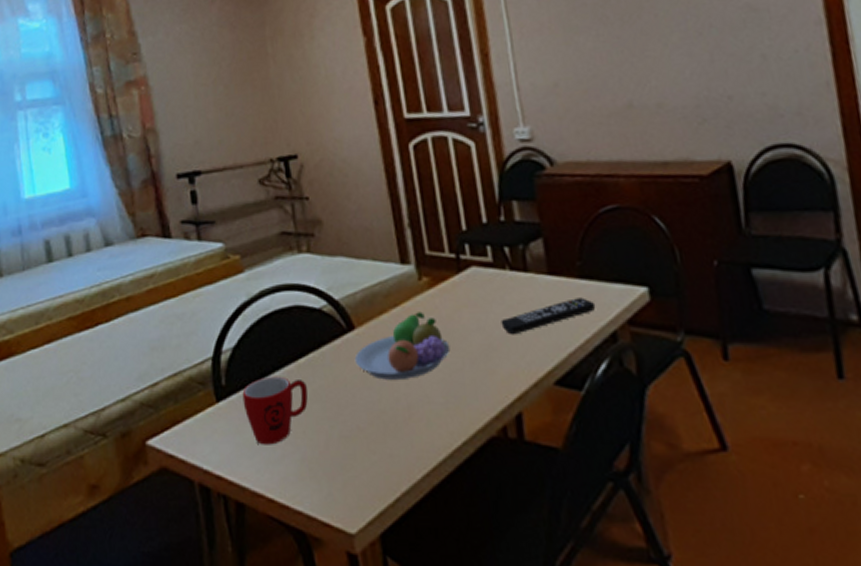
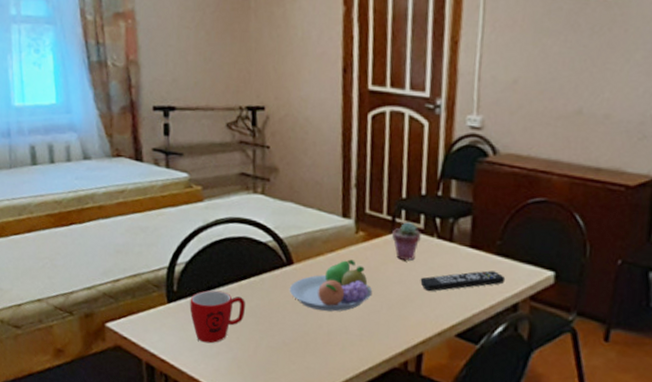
potted succulent: none [459,257,492,302] -> present [392,222,421,261]

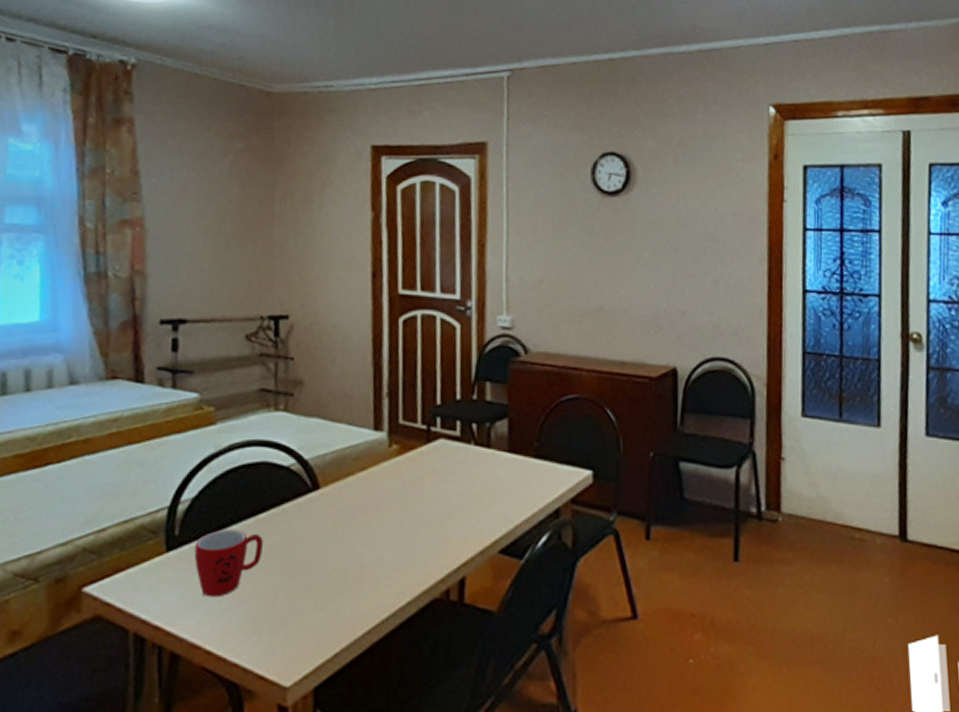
fruit bowl: present [289,259,373,312] -> none [314,477,409,540]
potted succulent: present [392,222,421,261] -> none [428,430,458,472]
remote control: present [420,270,506,292] -> none [459,475,546,505]

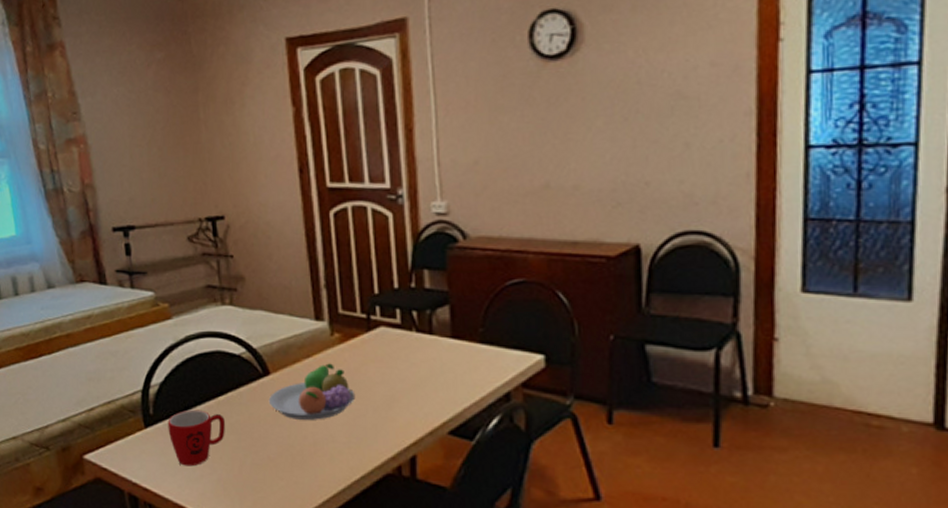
fruit bowl: none [314,477,409,540] -> present [268,363,356,420]

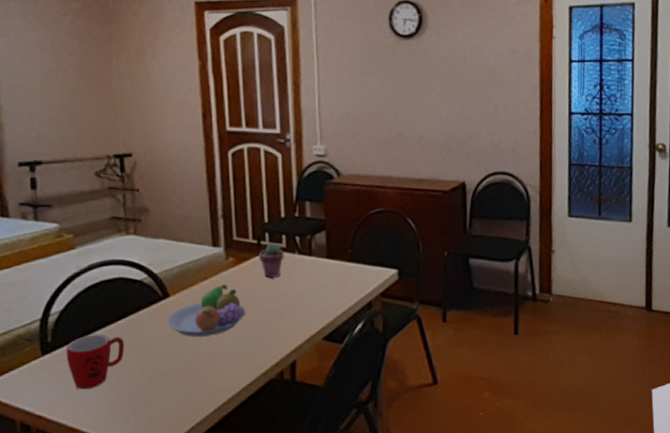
potted succulent: none [369,318,399,358] -> present [259,243,284,278]

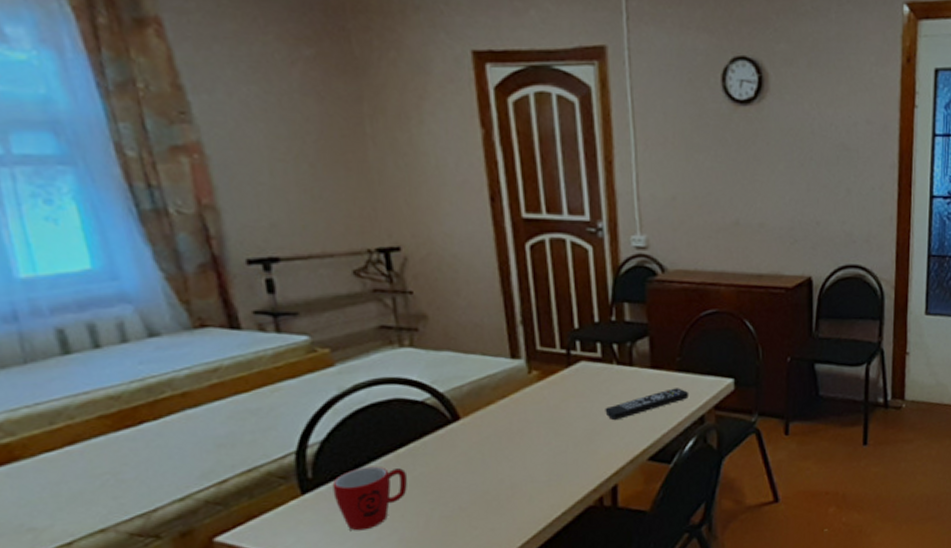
fruit bowl: present [167,284,246,337] -> none [458,402,556,464]
potted succulent: present [259,243,284,278] -> none [569,353,600,393]
remote control: none [287,276,359,303] -> present [605,388,689,421]

